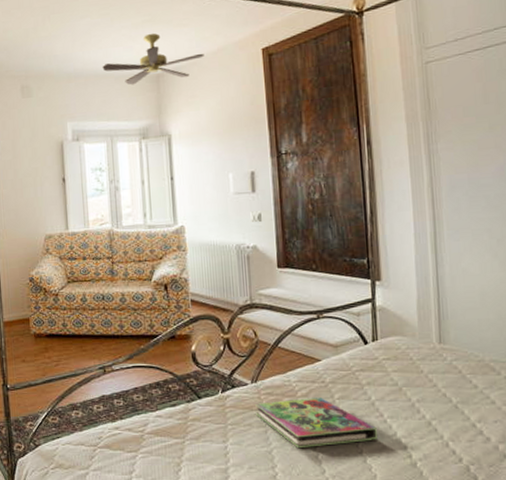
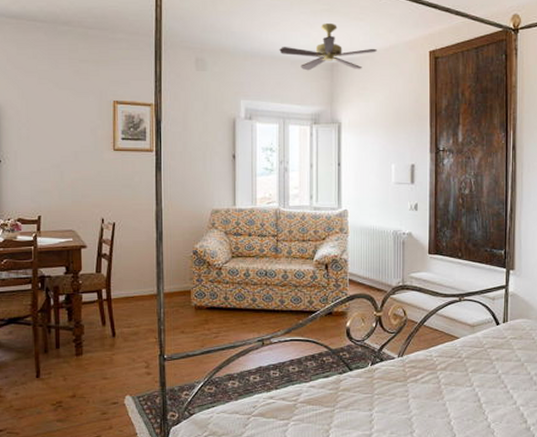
book: present [255,398,377,449] -> none [400,371,501,416]

